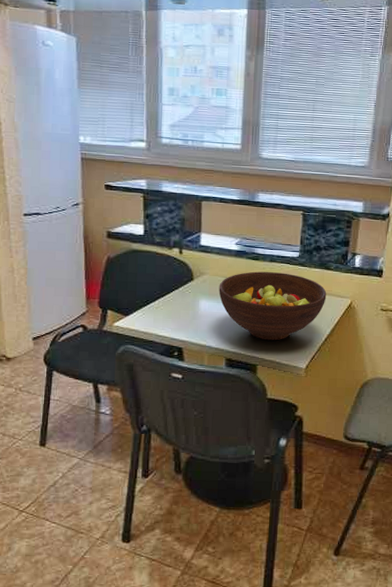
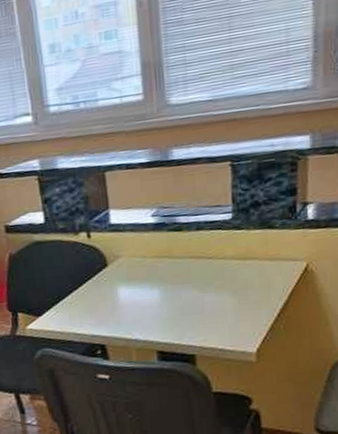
fruit bowl: present [218,271,327,341] -> none [138,241,274,325]

